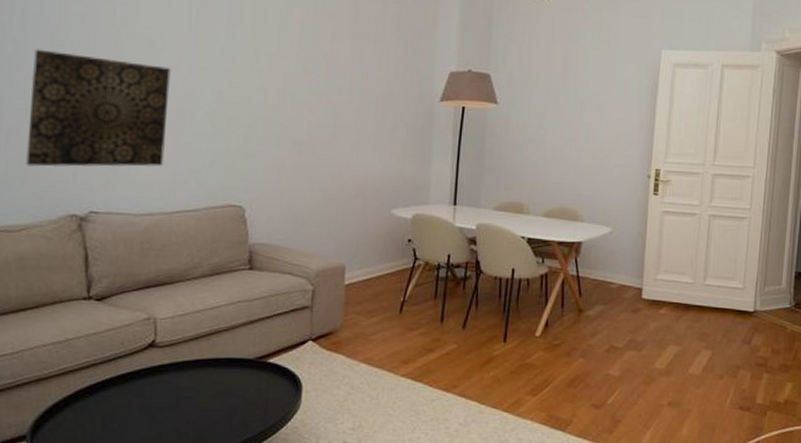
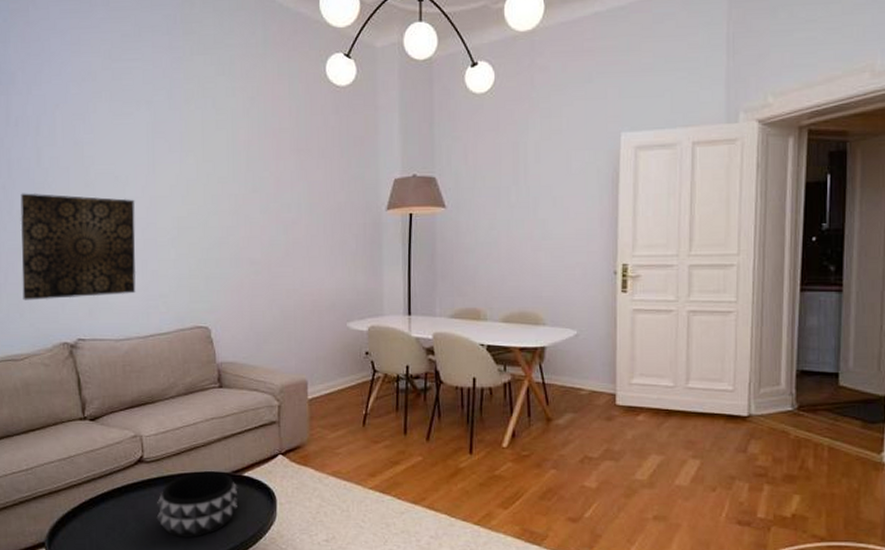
decorative bowl: none [165,356,261,427] -> present [156,470,239,537]

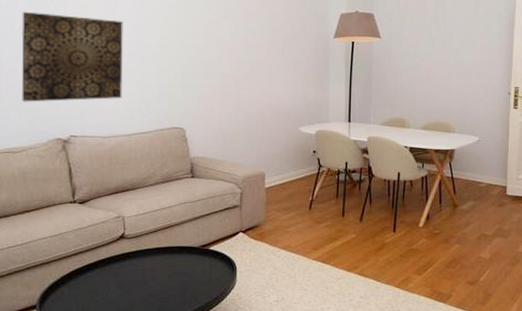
decorative bowl: present [156,470,239,537] -> none [135,245,205,300]

